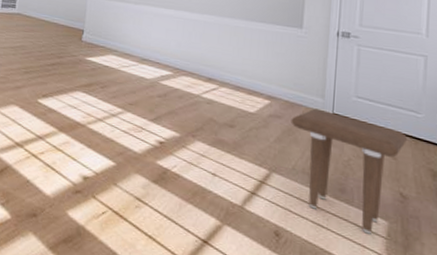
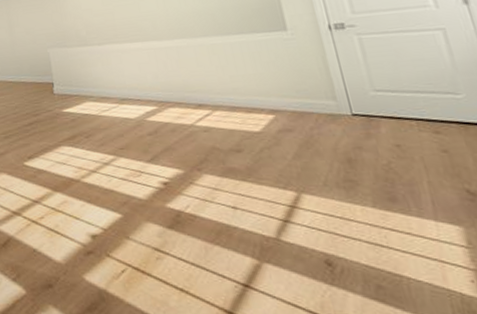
side table: present [291,108,408,234] -> none [304,112,455,245]

